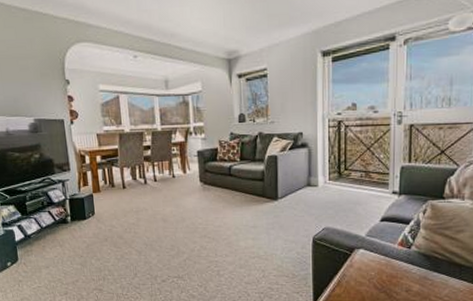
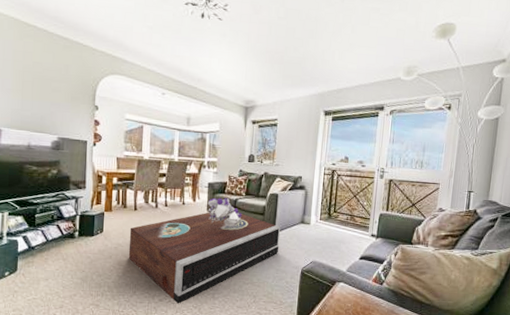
stereo: none [121,182,285,284] -> present [128,212,281,304]
bouquet: none [199,165,239,197] -> present [207,197,242,227]

